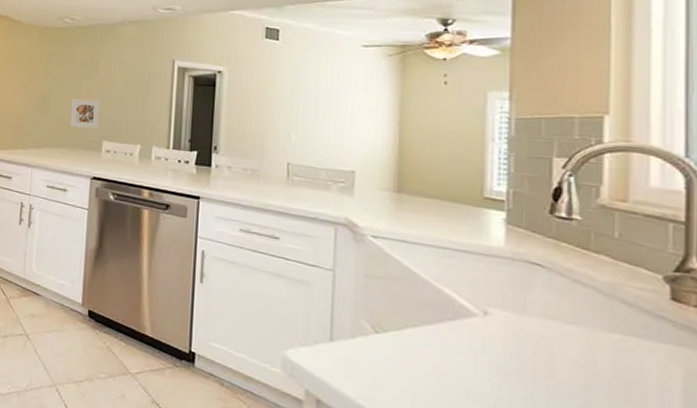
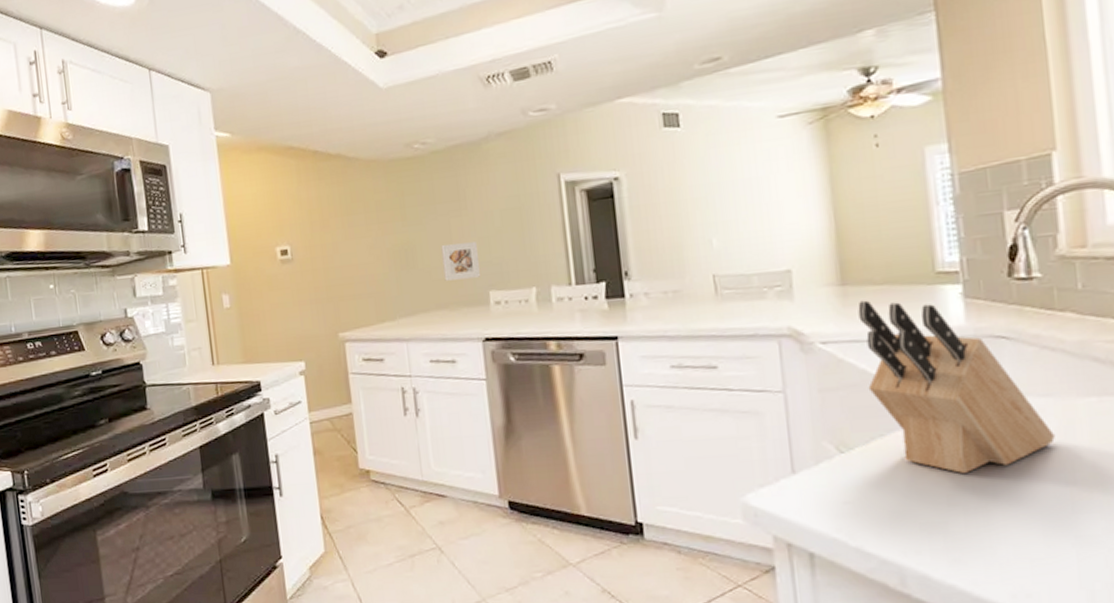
knife block: none [408,208,576,377] -> present [858,300,1055,475]

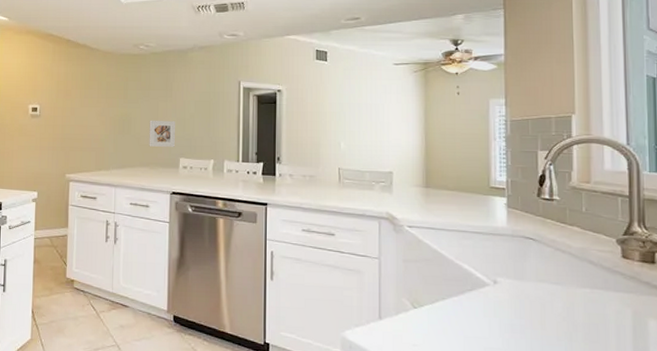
knife block: present [858,300,1055,475] -> none [435,200,560,334]

